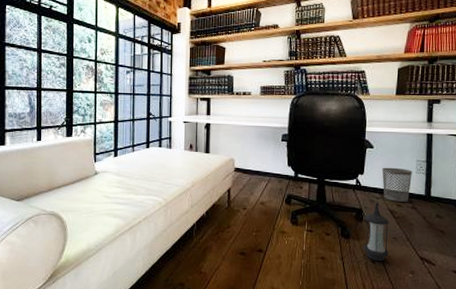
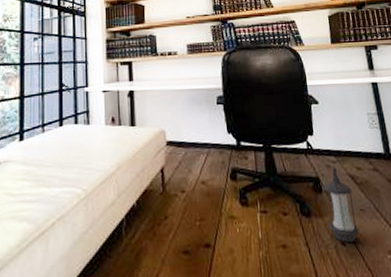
wastebasket: present [382,167,412,202] -> none [333,124,368,164]

